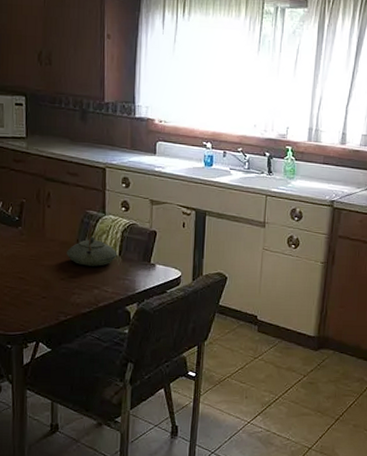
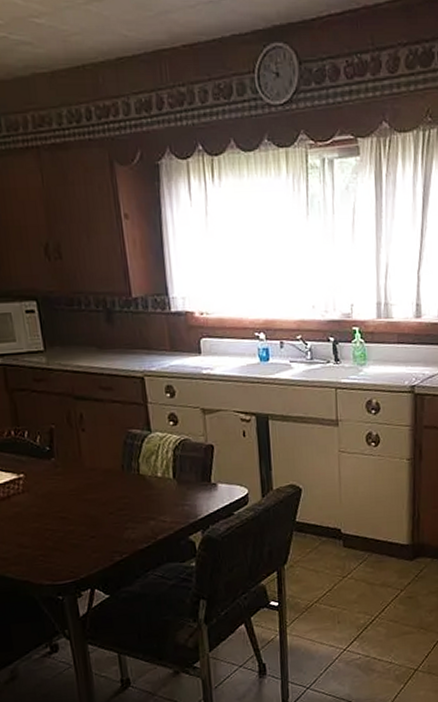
teapot: present [67,223,118,266] -> none [112,444,172,495]

